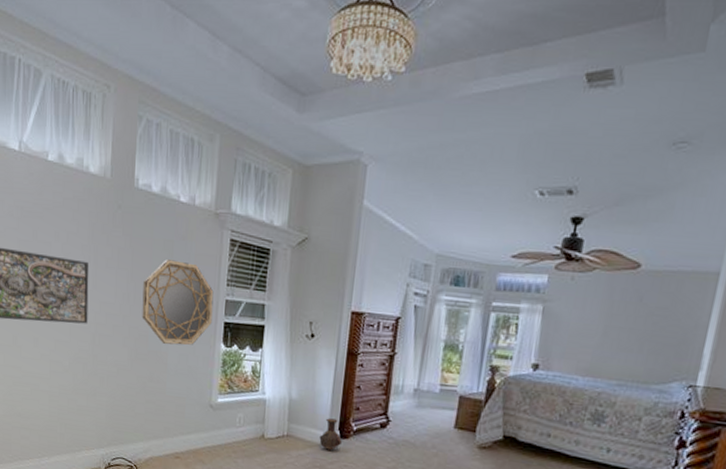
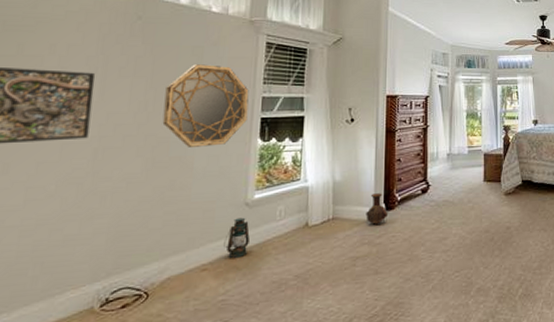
lantern: none [192,417,214,454] -> present [224,217,250,259]

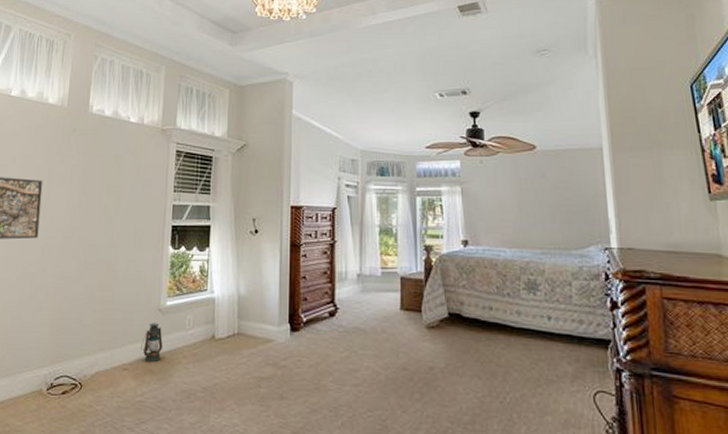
home mirror: present [162,64,249,147] -> none [92,173,162,251]
vase: present [366,193,387,225] -> none [270,311,293,345]

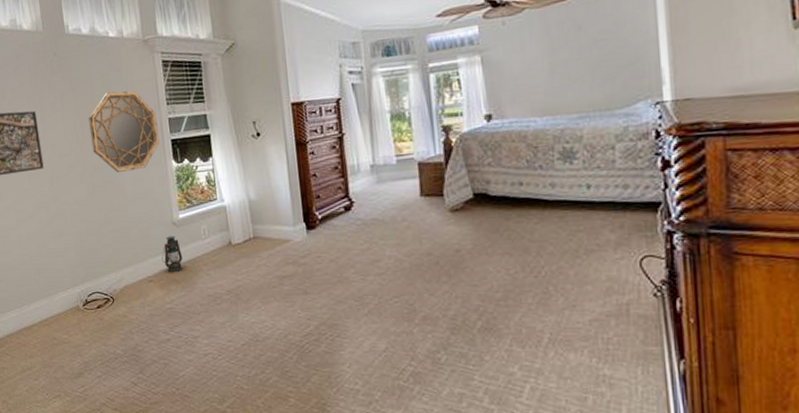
home mirror: none [92,173,162,251] -> present [88,91,160,172]

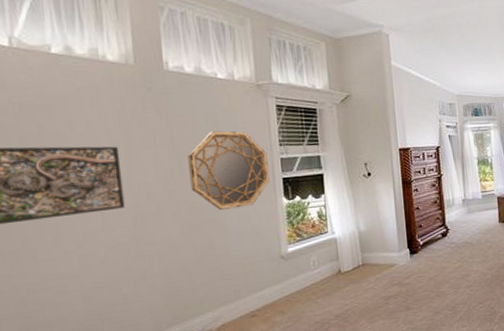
lantern: present [161,236,183,273] -> none [267,269,290,305]

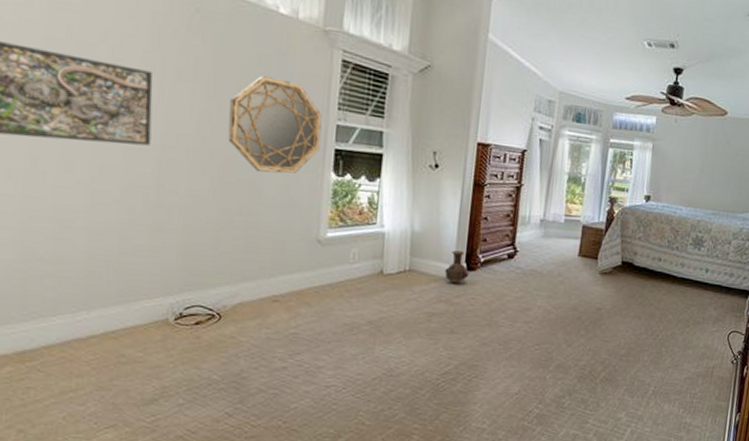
vase: none [392,239,412,268] -> present [445,250,469,284]

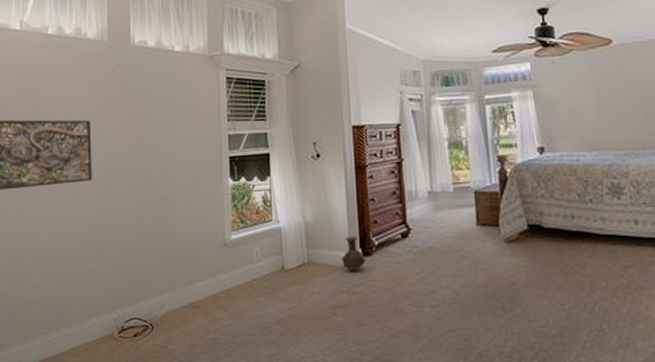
home mirror: present [228,76,322,174] -> none [145,105,217,188]

